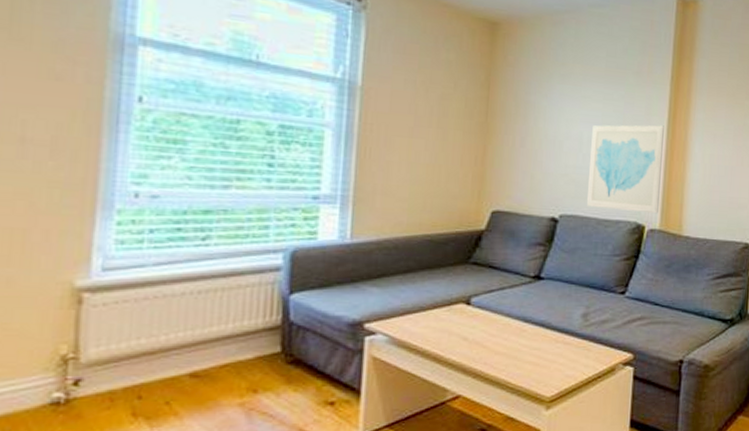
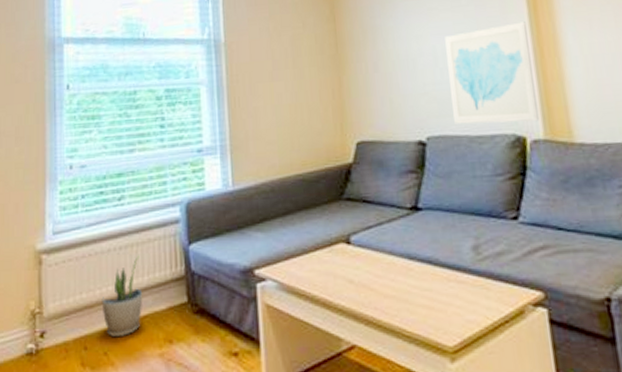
potted plant: none [167,301,225,387] -> present [101,255,143,338]

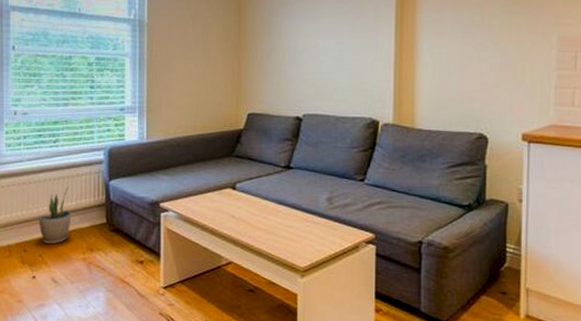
wall art: present [445,21,539,125] -> none [326,30,392,110]

